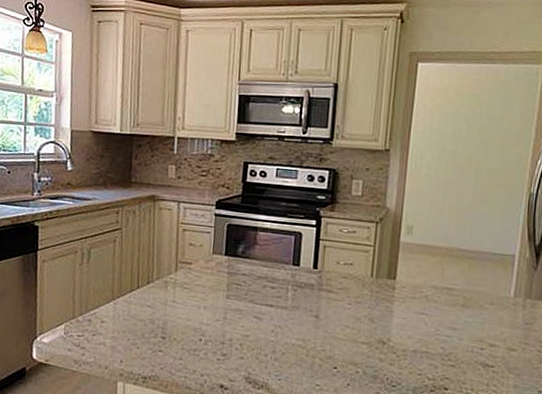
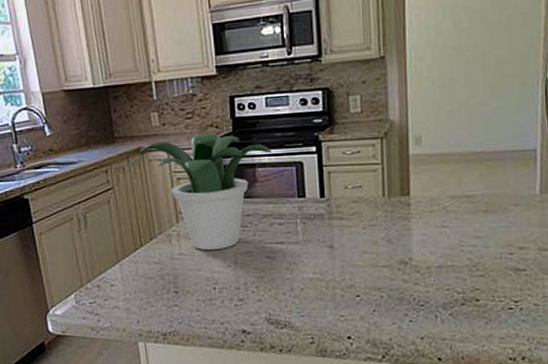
potted plant: none [152,191,275,303] -> present [139,132,272,250]

